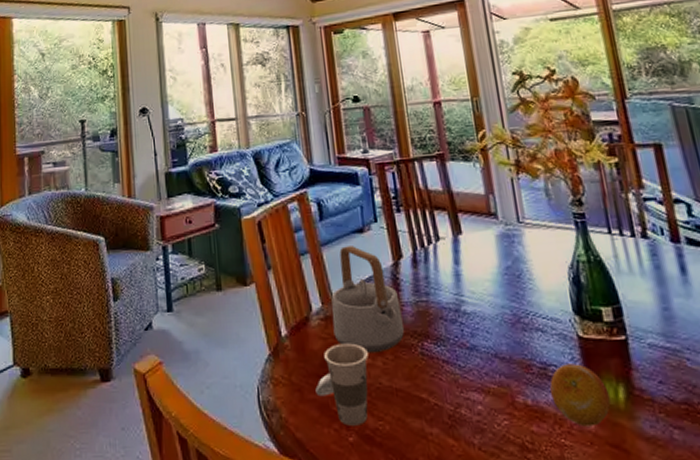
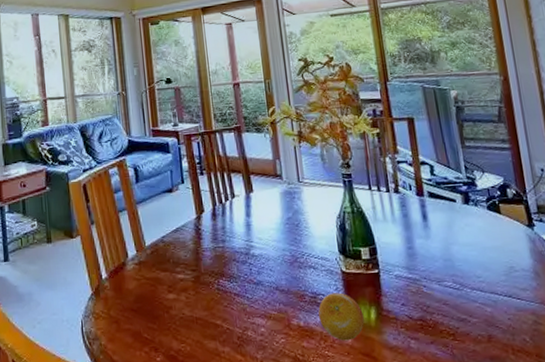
cup: present [315,343,368,426] -> none [130,282,174,349]
teapot: present [331,246,405,354] -> none [144,203,205,290]

